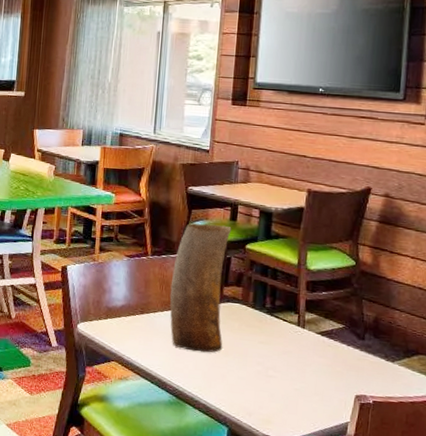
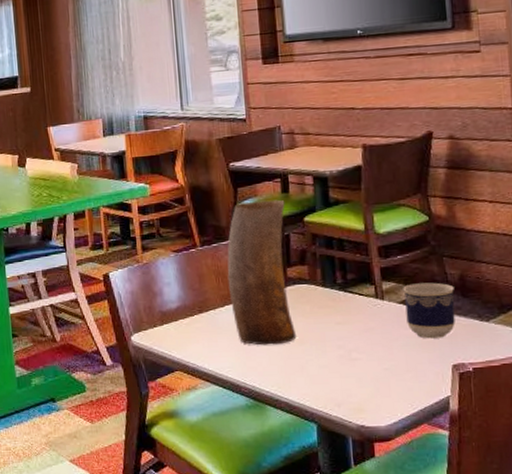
cup: none [321,318,368,370] -> present [403,282,455,339]

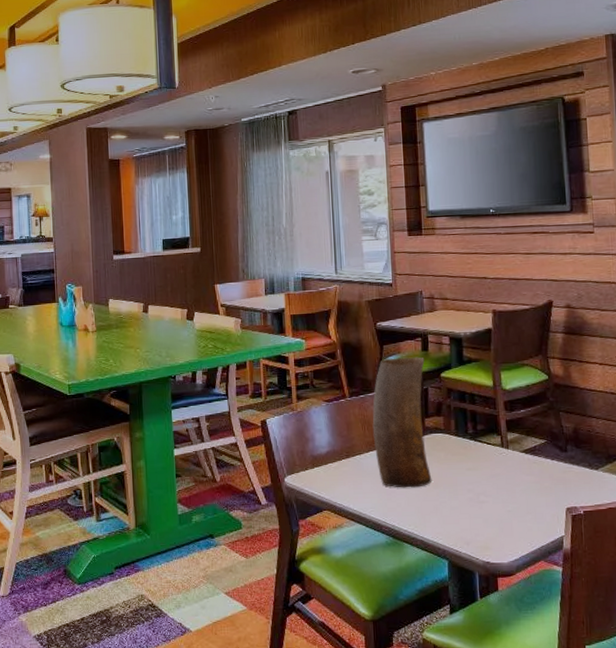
cup: present [403,282,455,339] -> none [525,434,569,484]

